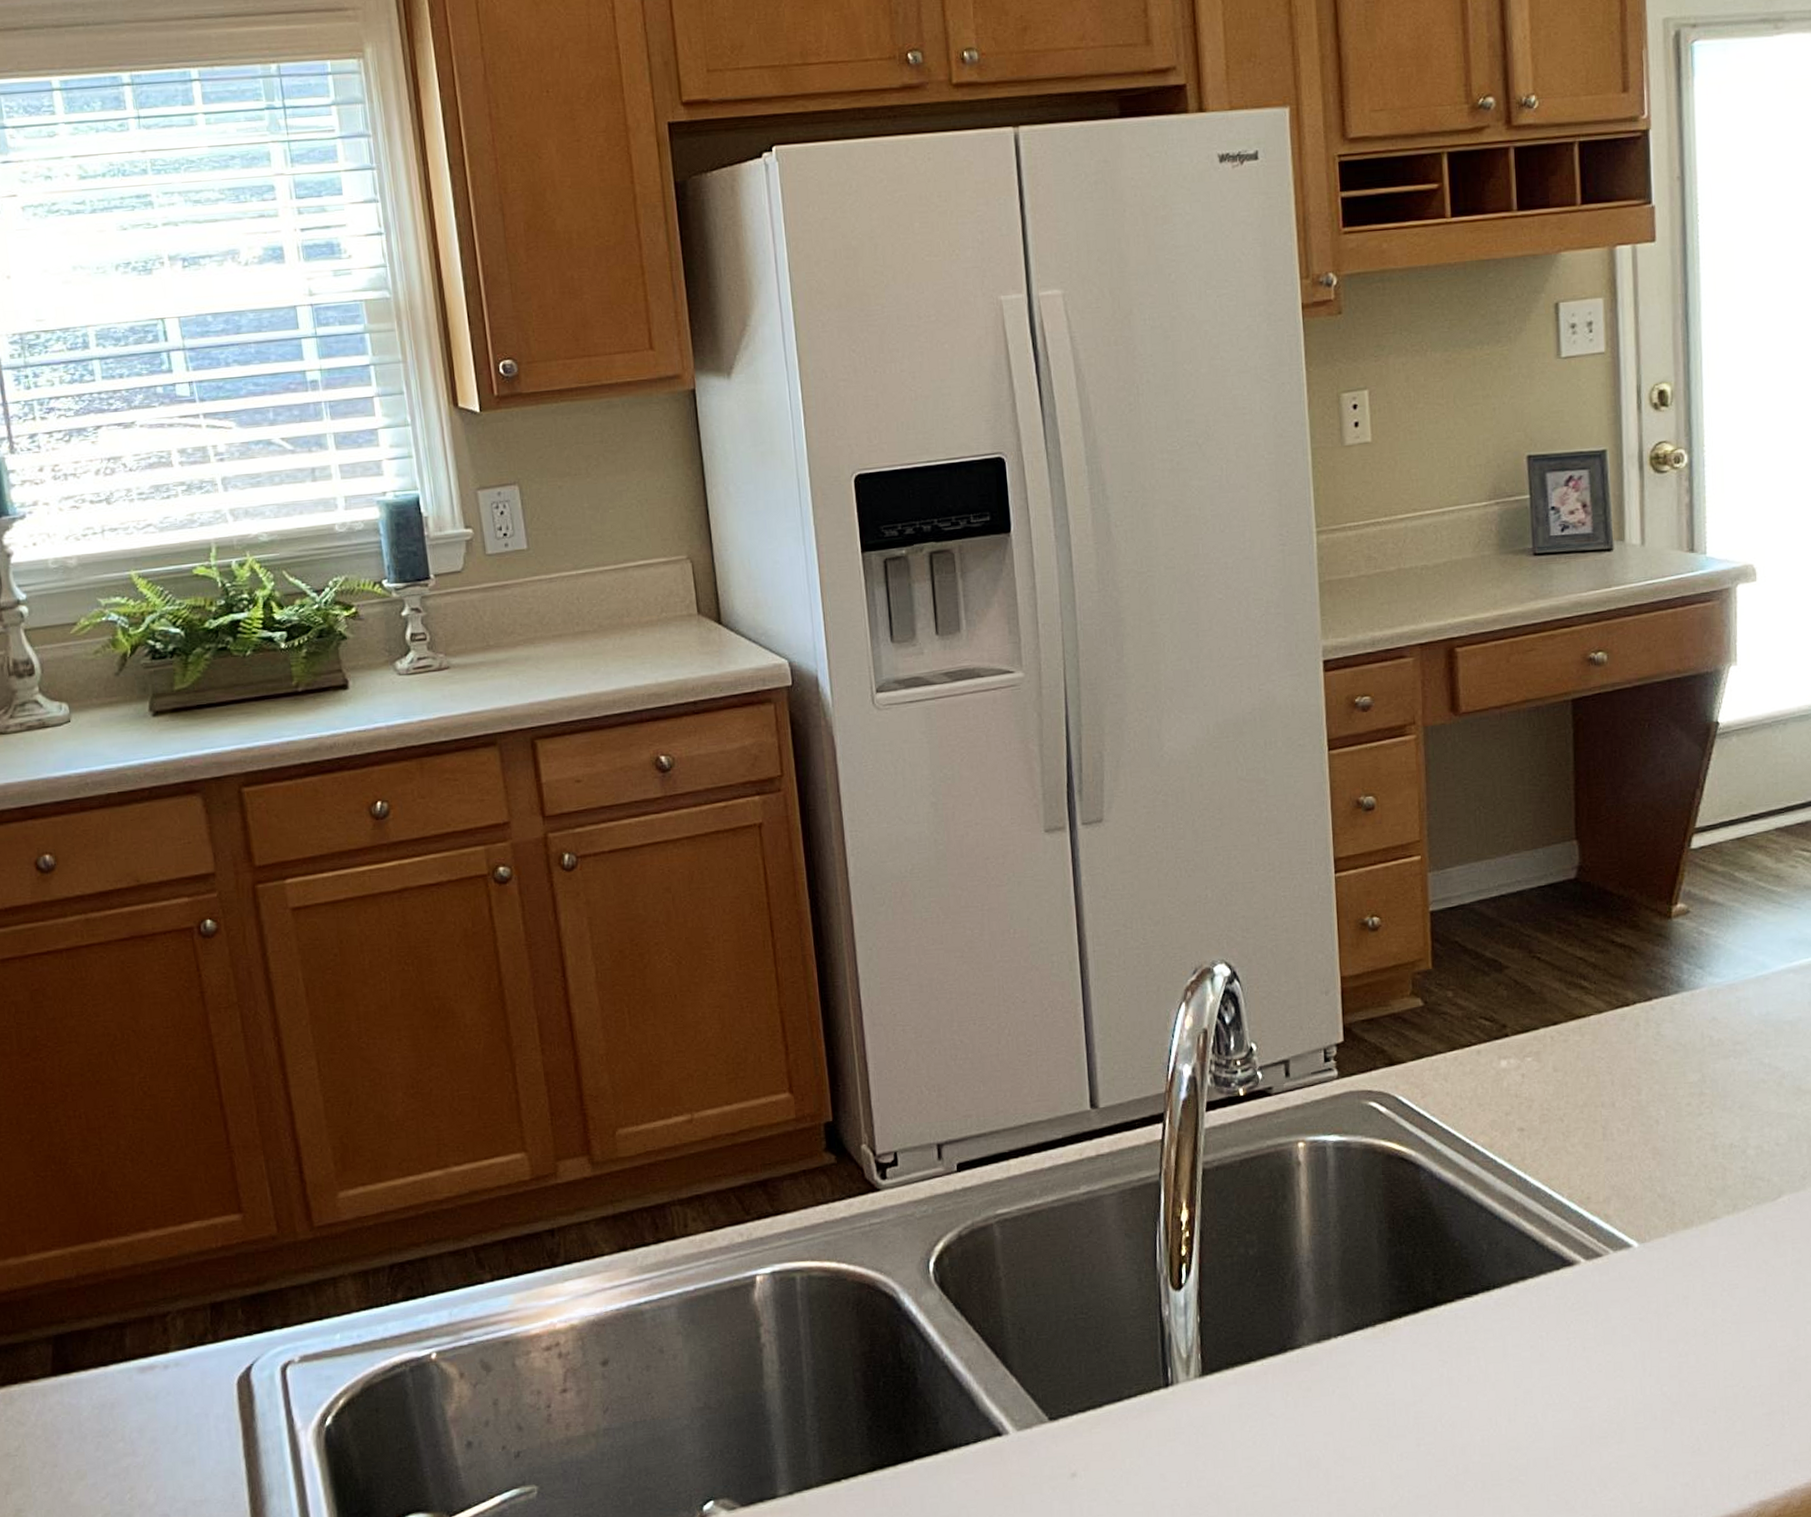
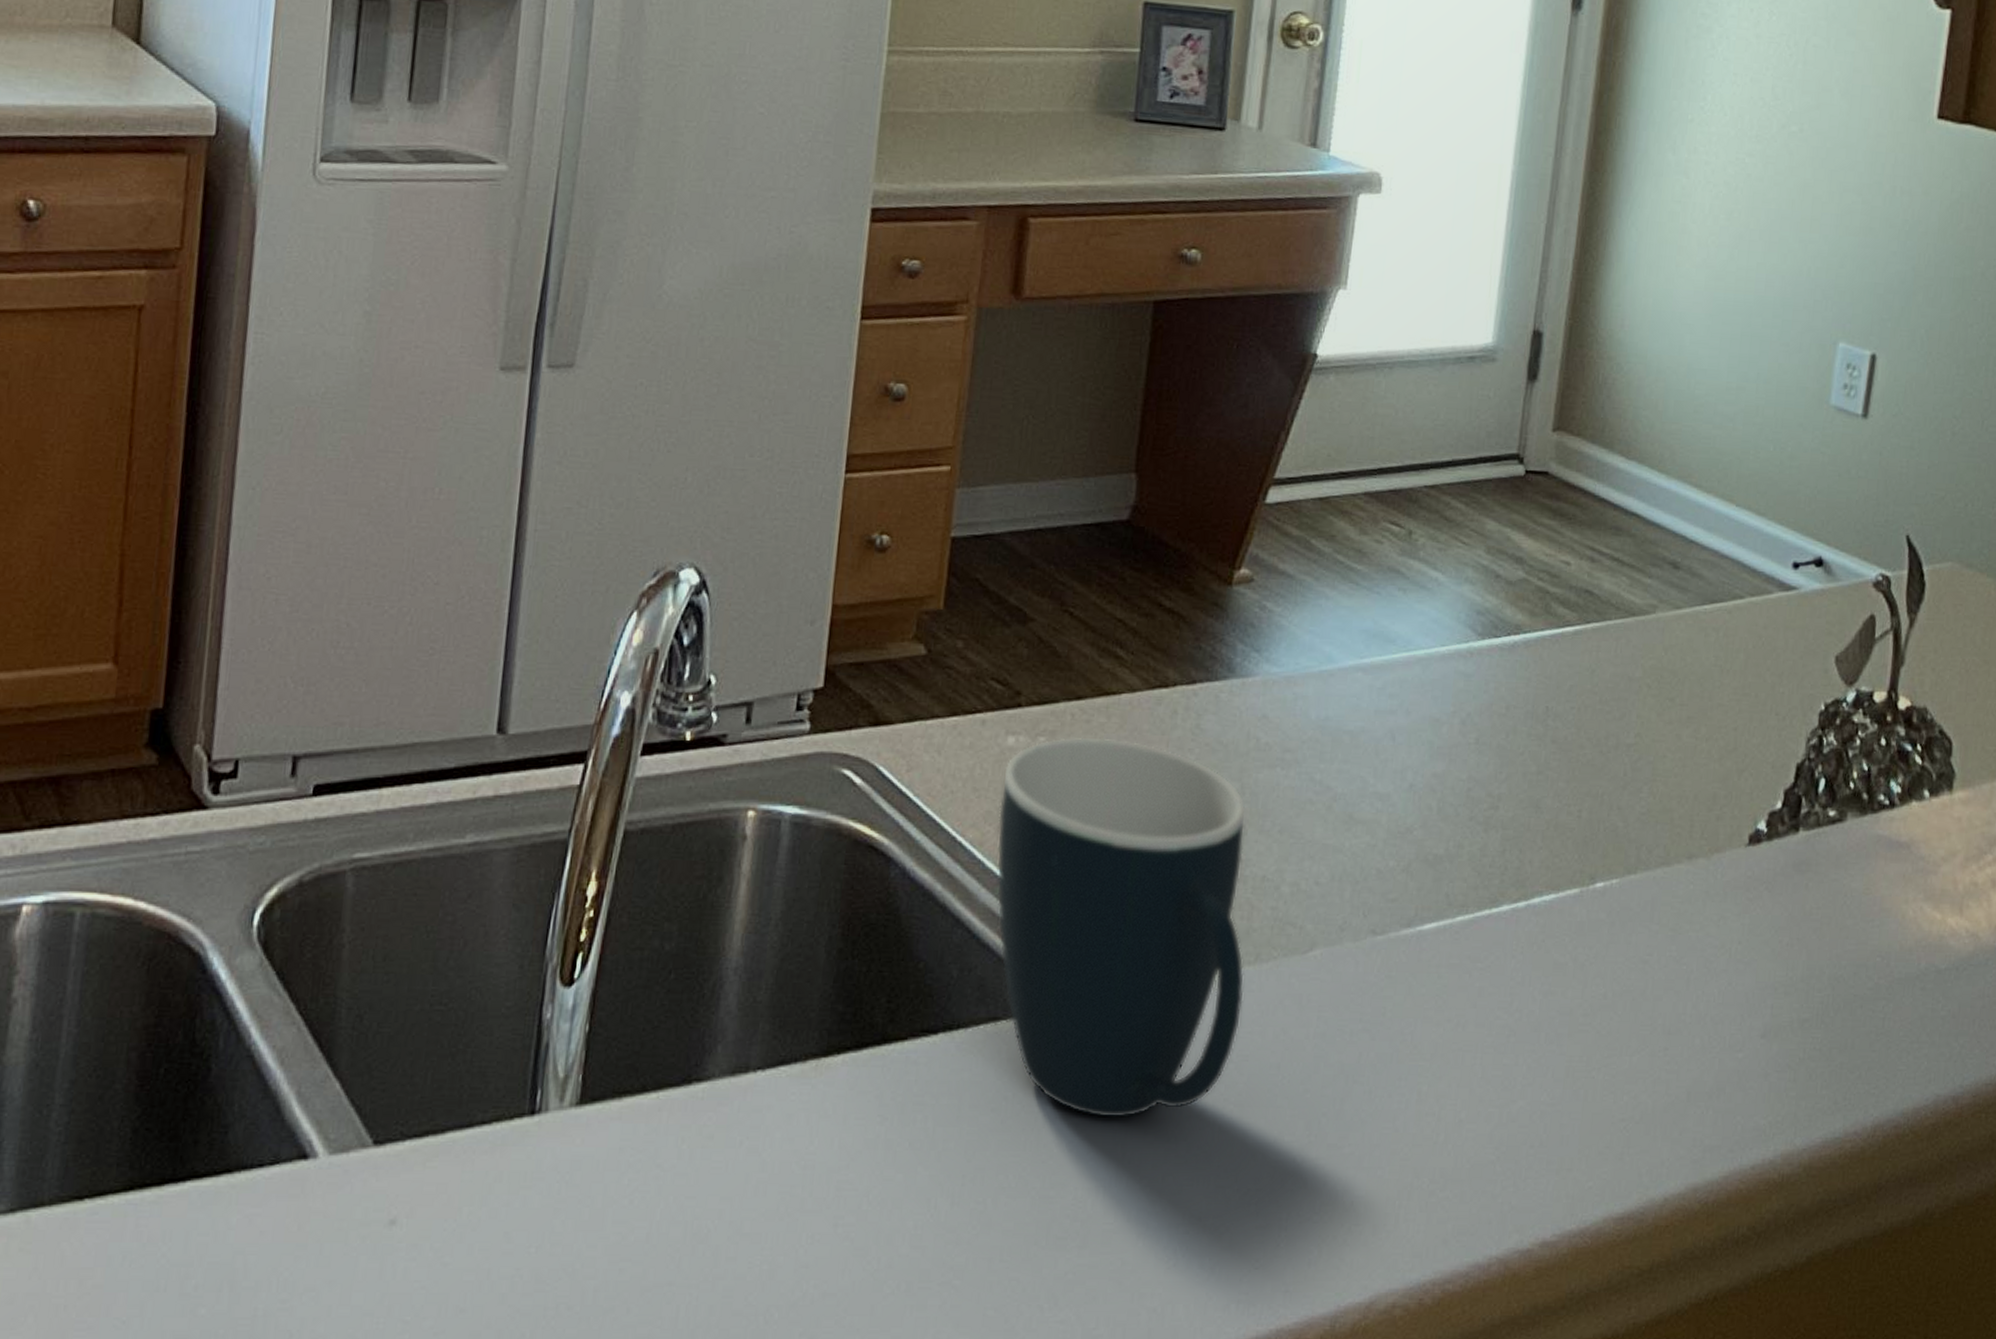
mug: none [1501,1051,1728,1344] -> present [996,736,1247,1119]

